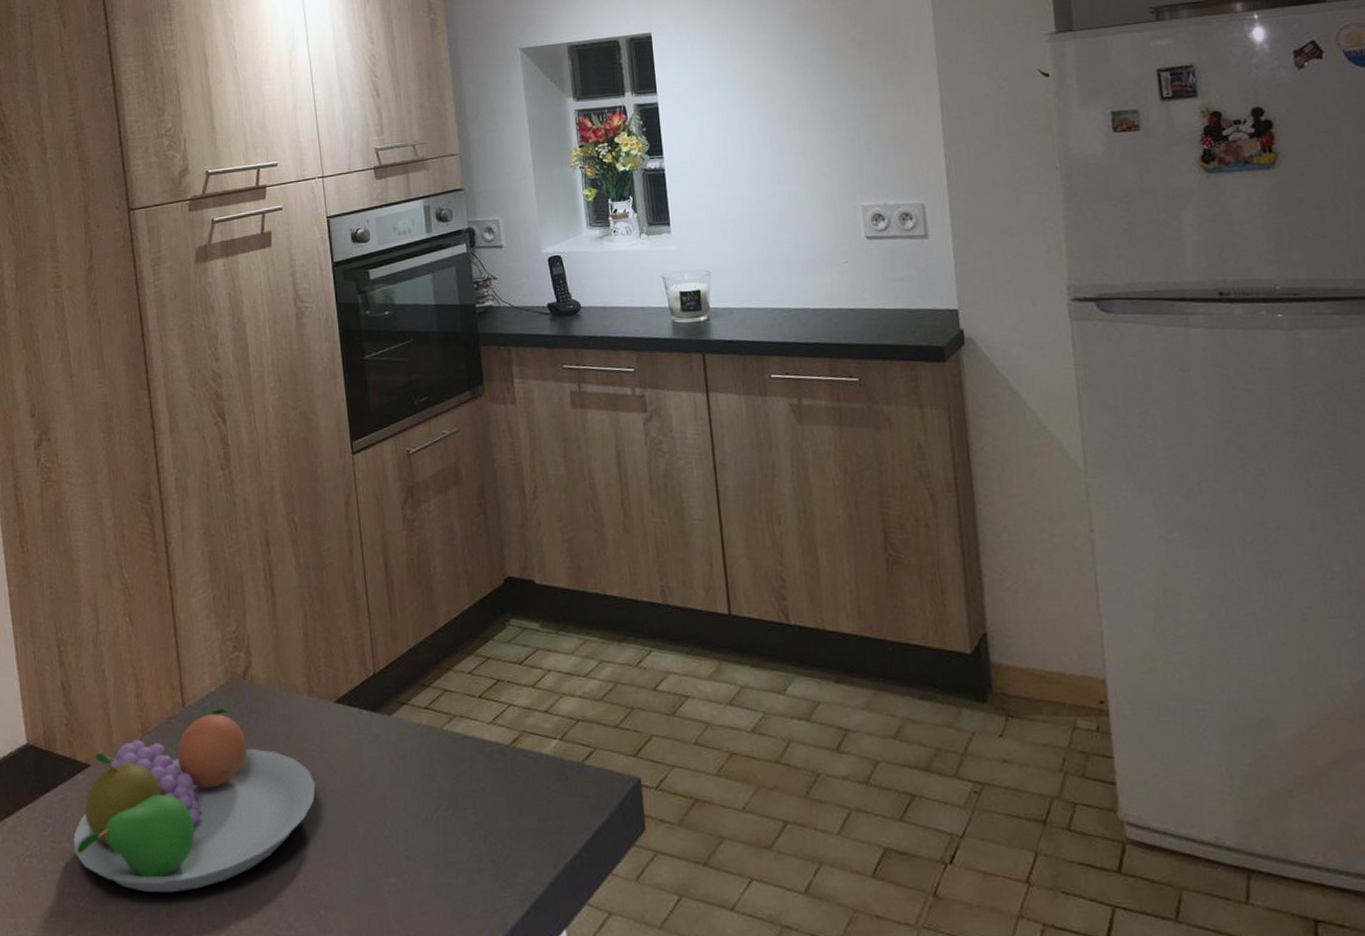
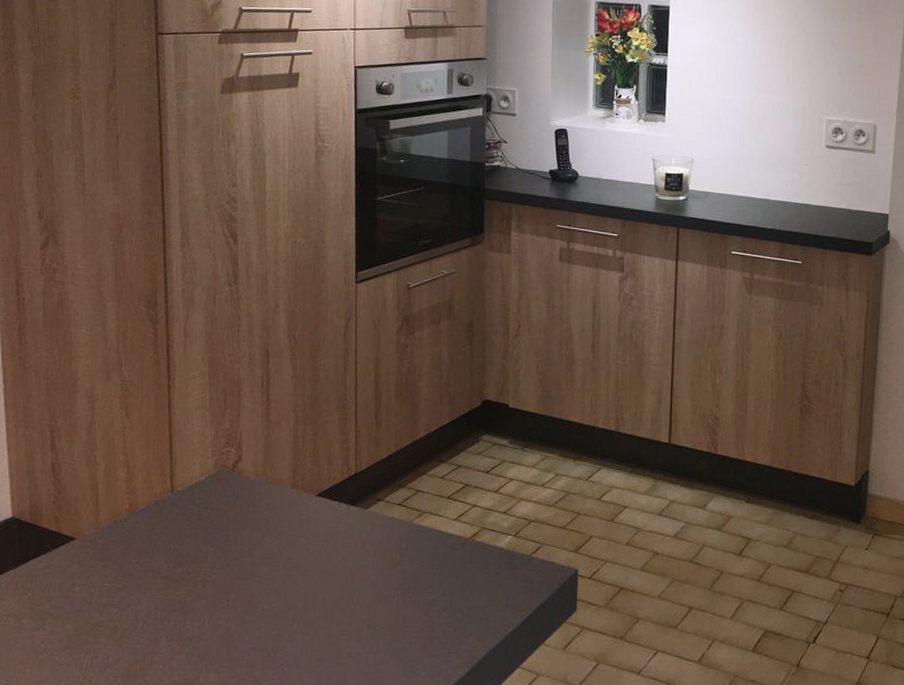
fruit bowl: present [73,709,316,893] -> none [52,495,292,650]

